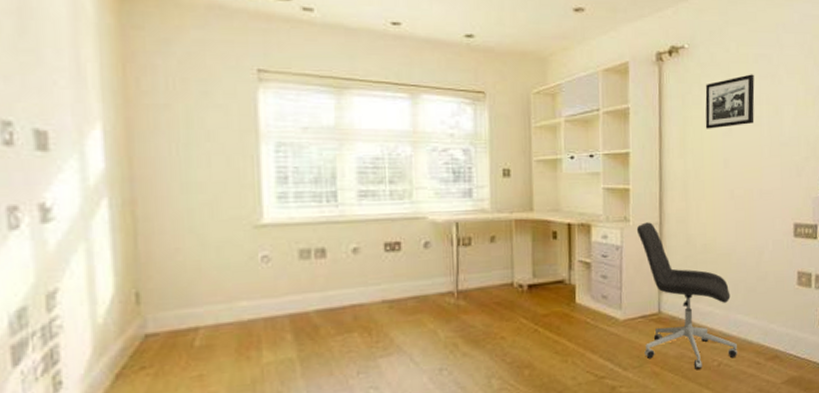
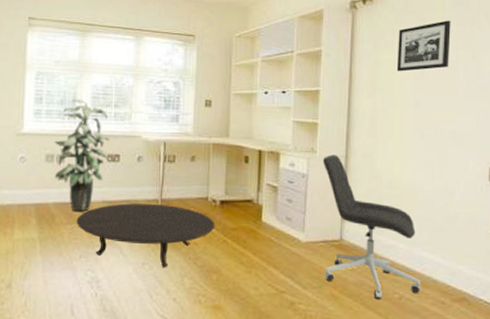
indoor plant: none [309,175,387,316] -> present [54,99,110,211]
table: none [349,296,524,371] -> present [76,203,215,268]

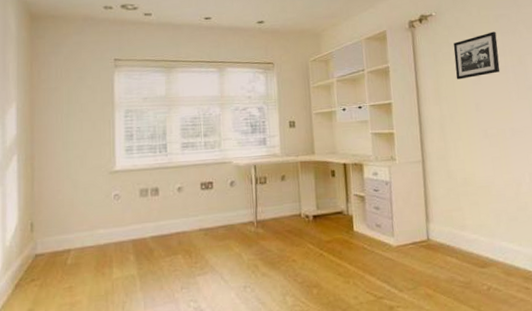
indoor plant: present [54,99,110,211] -> none [147,132,202,242]
table: present [76,203,215,268] -> none [175,225,311,289]
office chair: present [322,155,420,299] -> none [402,160,506,292]

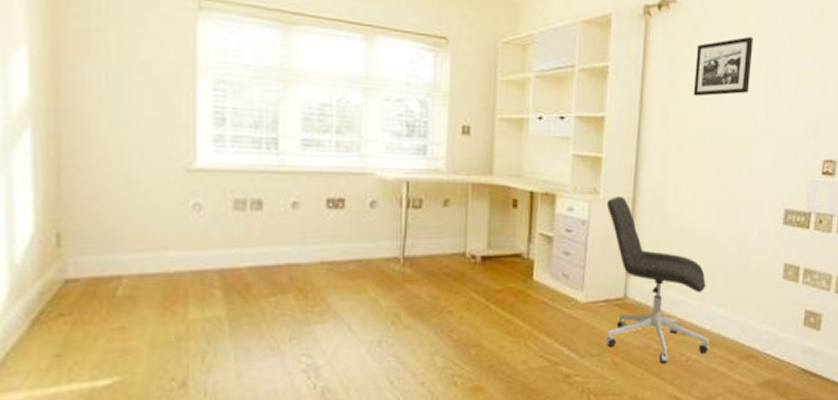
office chair: none [402,160,506,292] -> present [605,196,709,363]

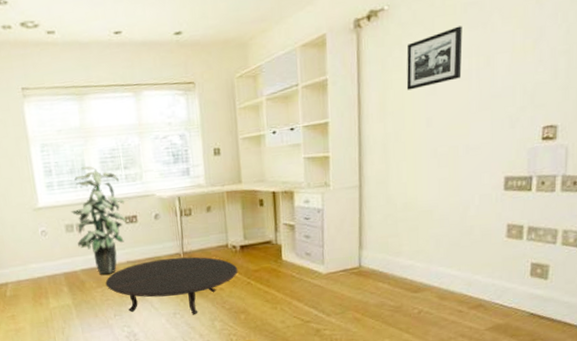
indoor plant: none [246,120,331,276] -> present [71,165,126,274]
table: none [283,264,475,346] -> present [105,257,238,315]
office chair: present [605,196,709,363] -> none [336,185,439,316]

